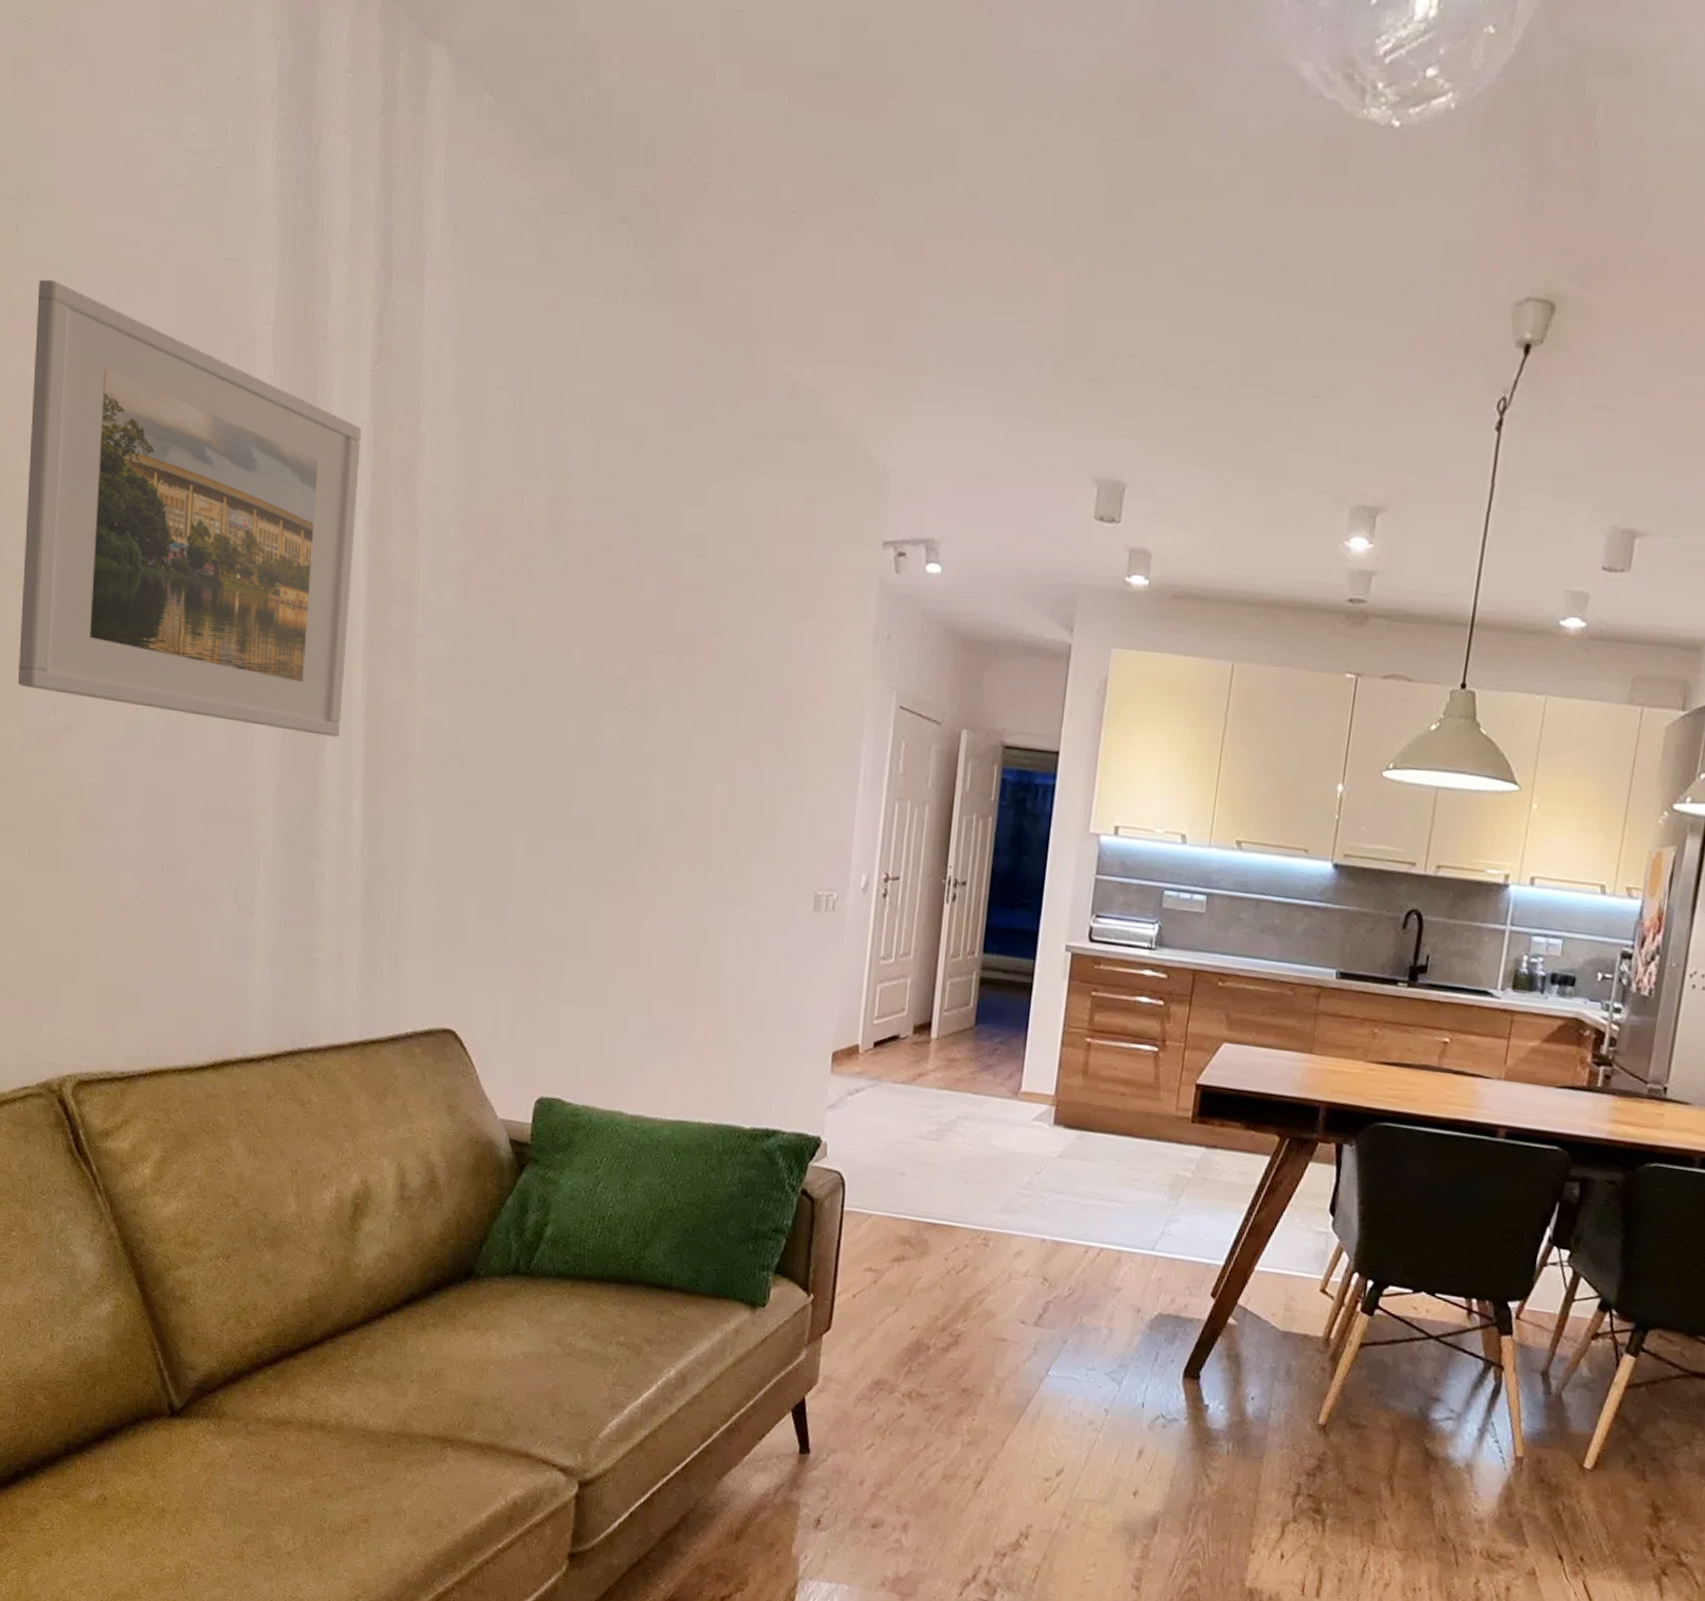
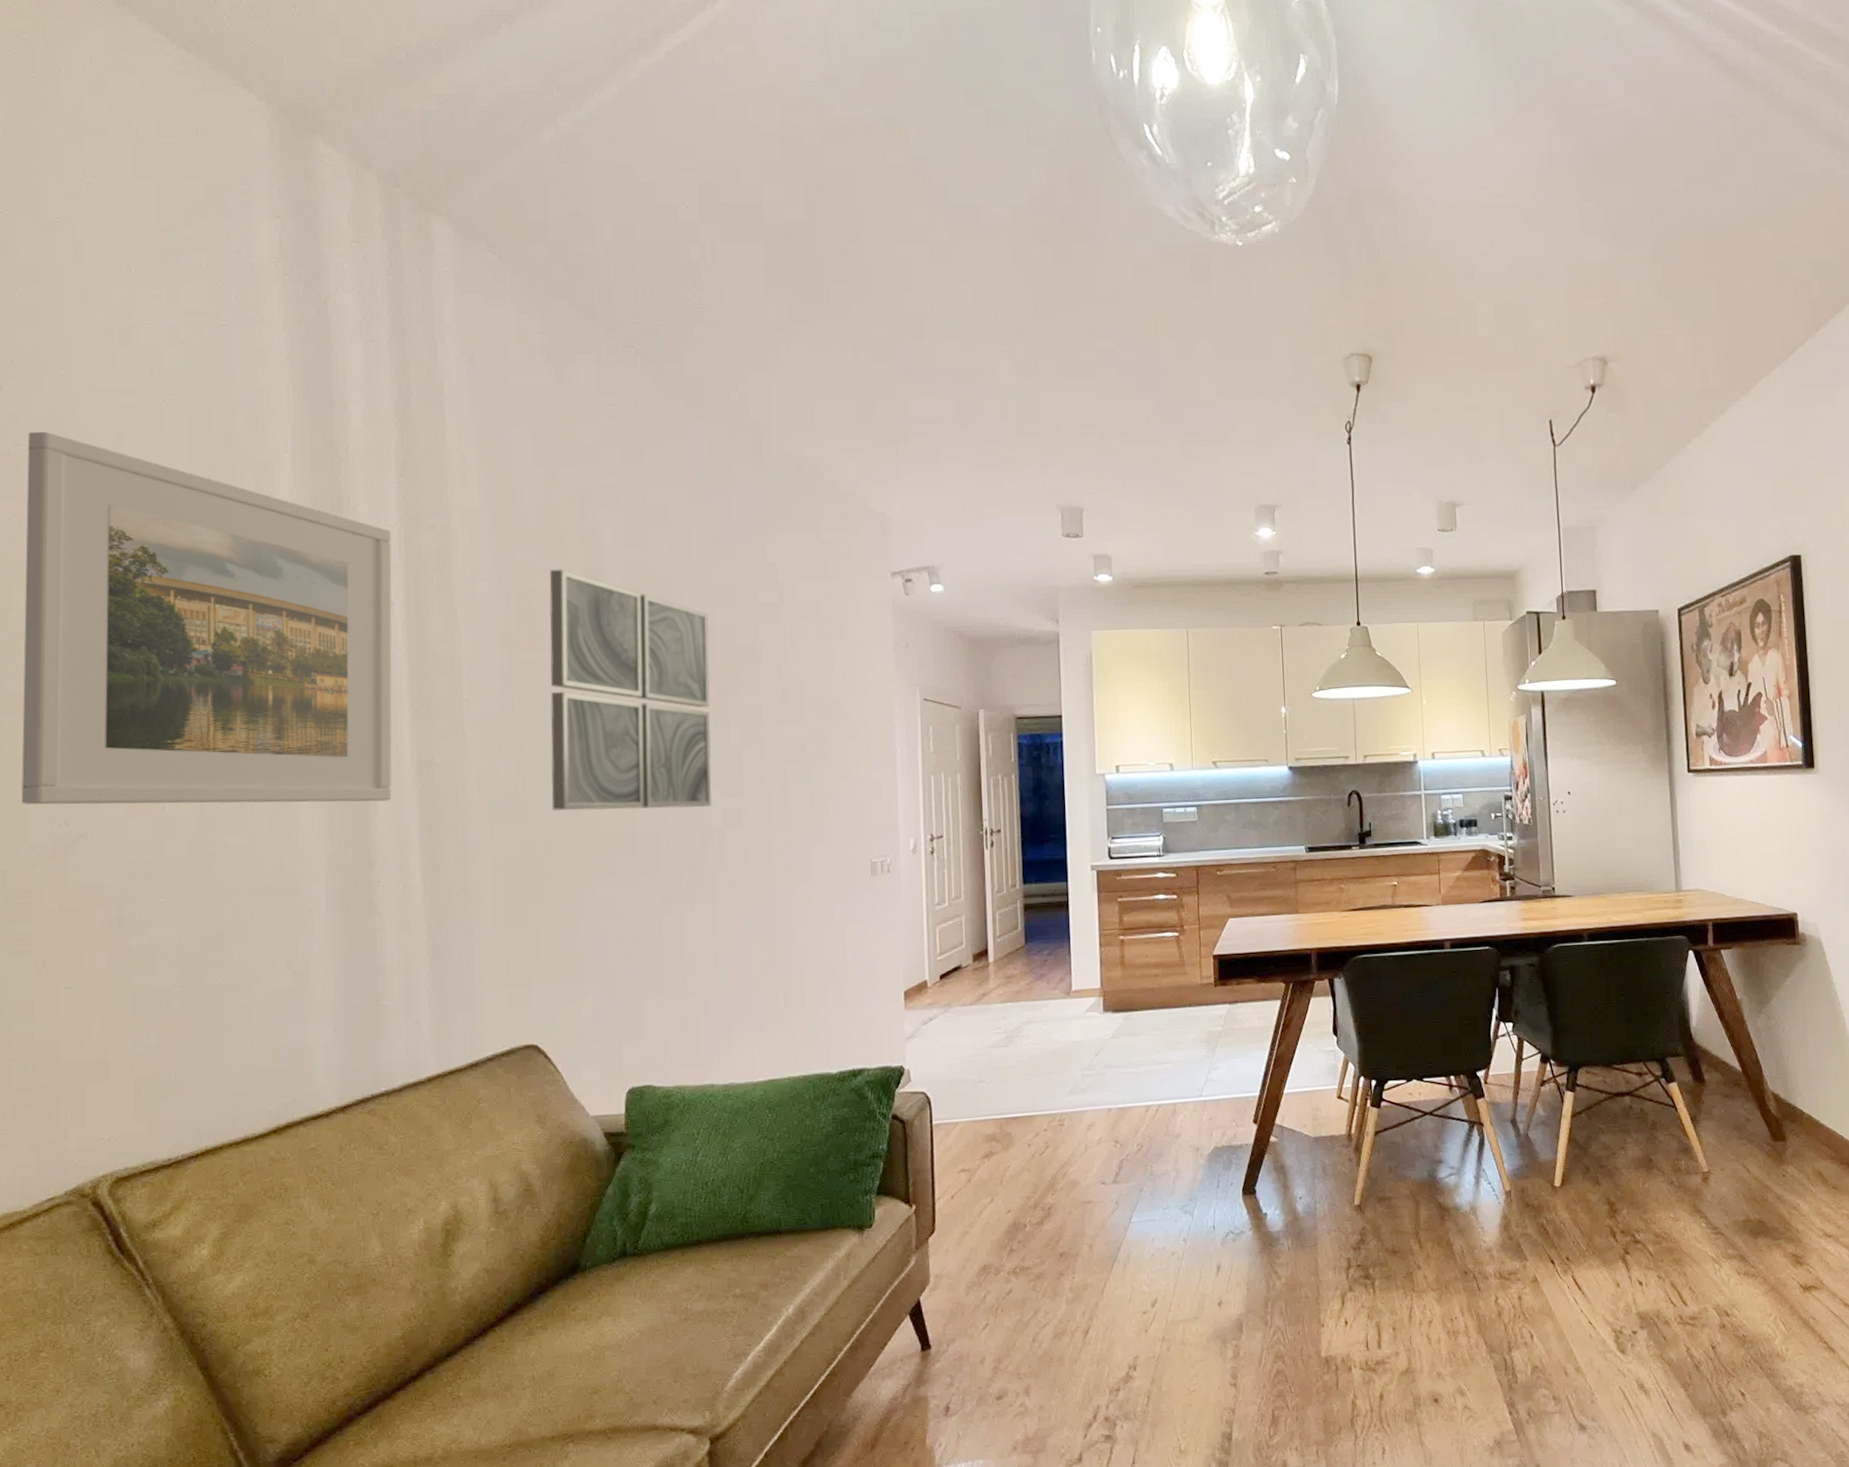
wall art: none [491,493,674,798] -> present [549,569,712,812]

